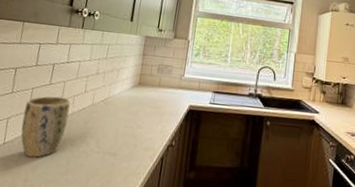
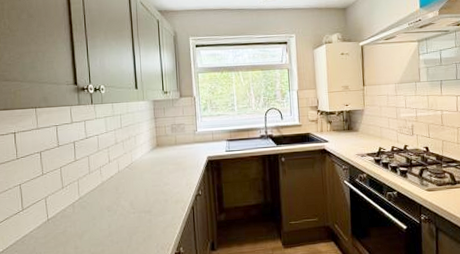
plant pot: present [21,96,71,158] -> none [58,170,100,228]

